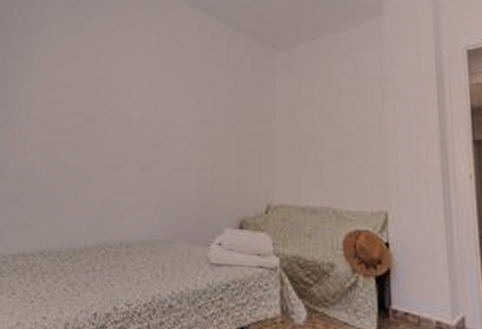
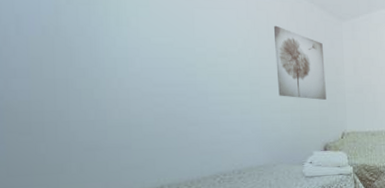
wall art: none [185,60,249,157] -> present [273,25,326,100]

